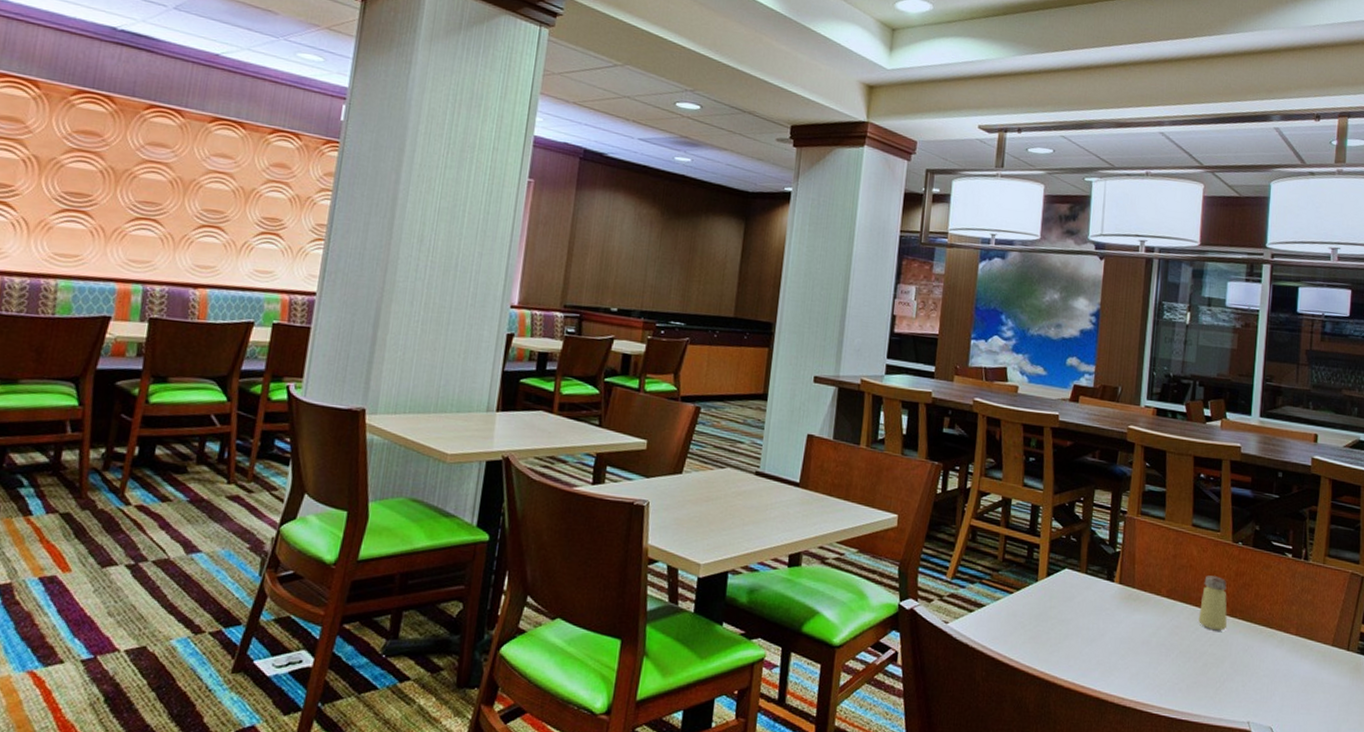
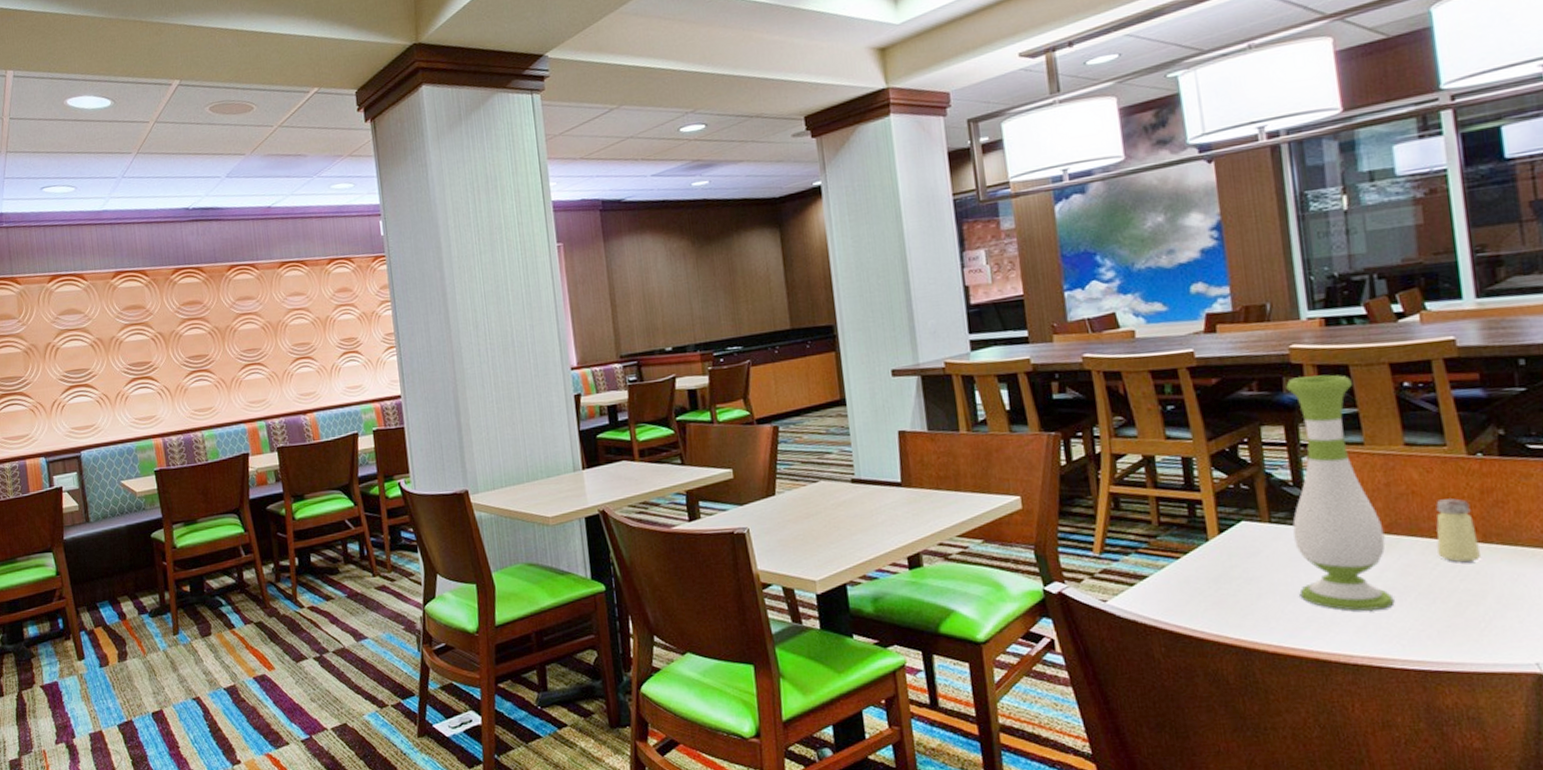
vase: none [1096,453,1166,662] -> present [1286,374,1395,611]

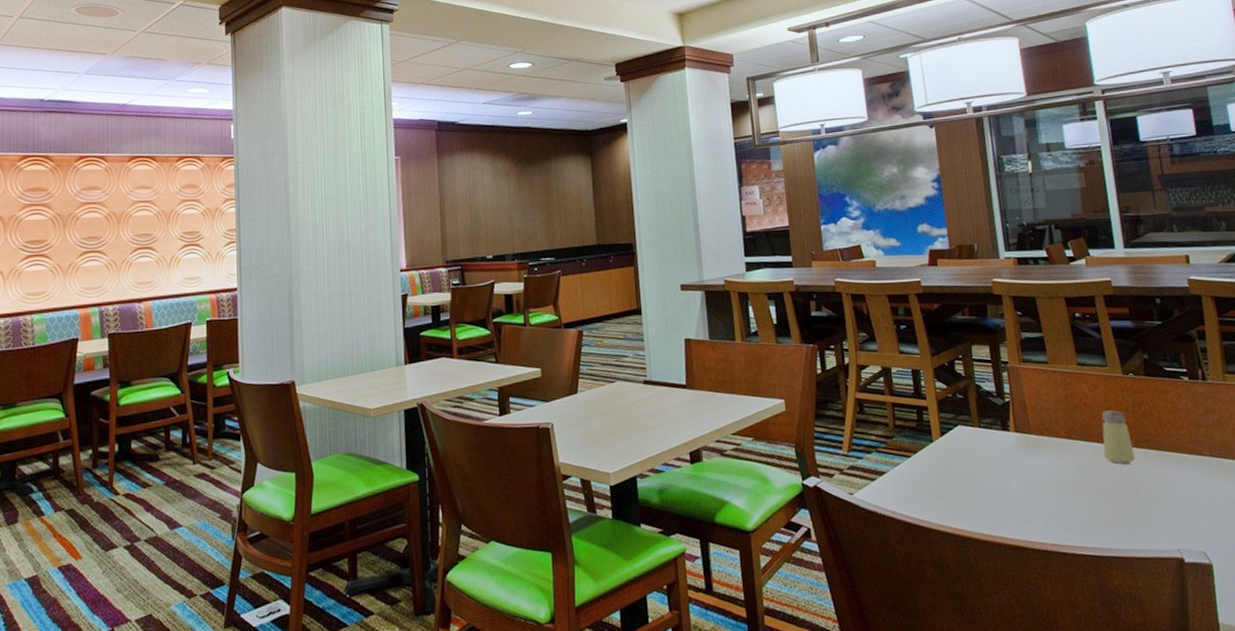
vase: present [1286,374,1395,611] -> none [990,304,1074,504]

